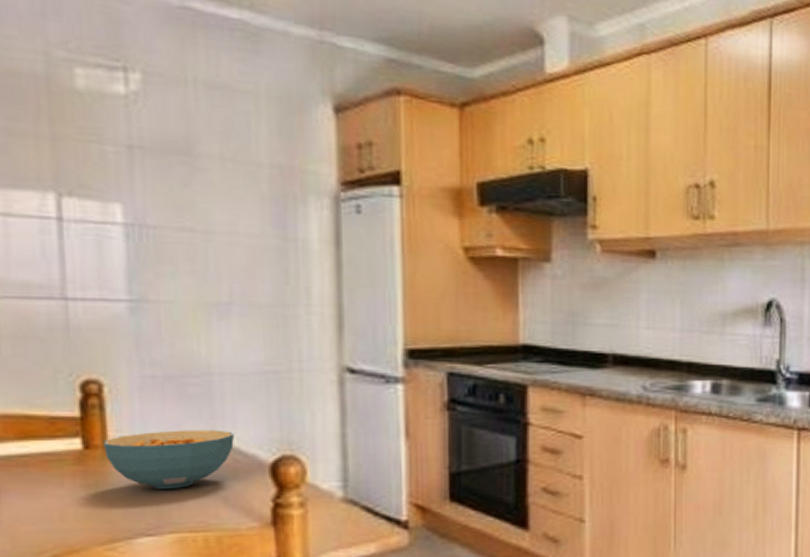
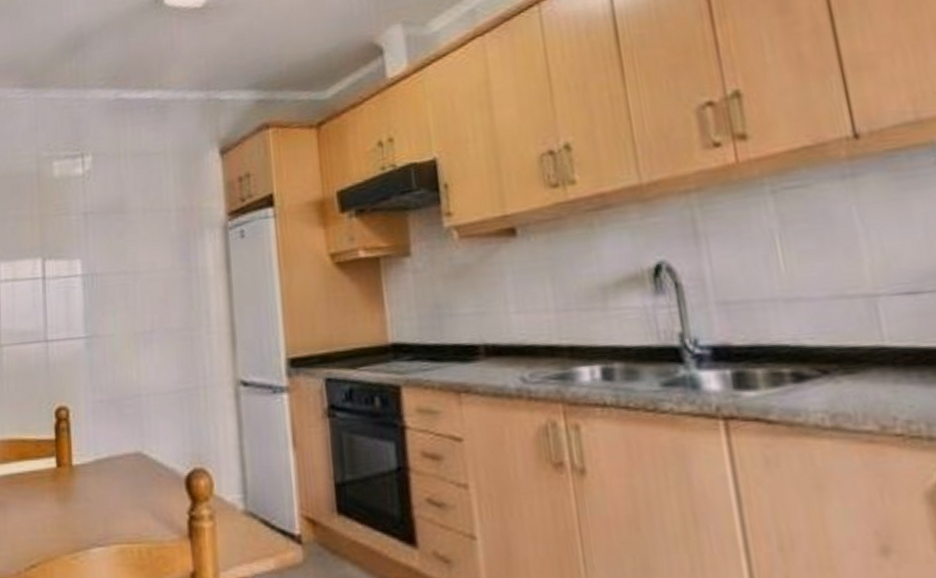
cereal bowl: present [103,430,234,490] -> none [70,446,158,503]

